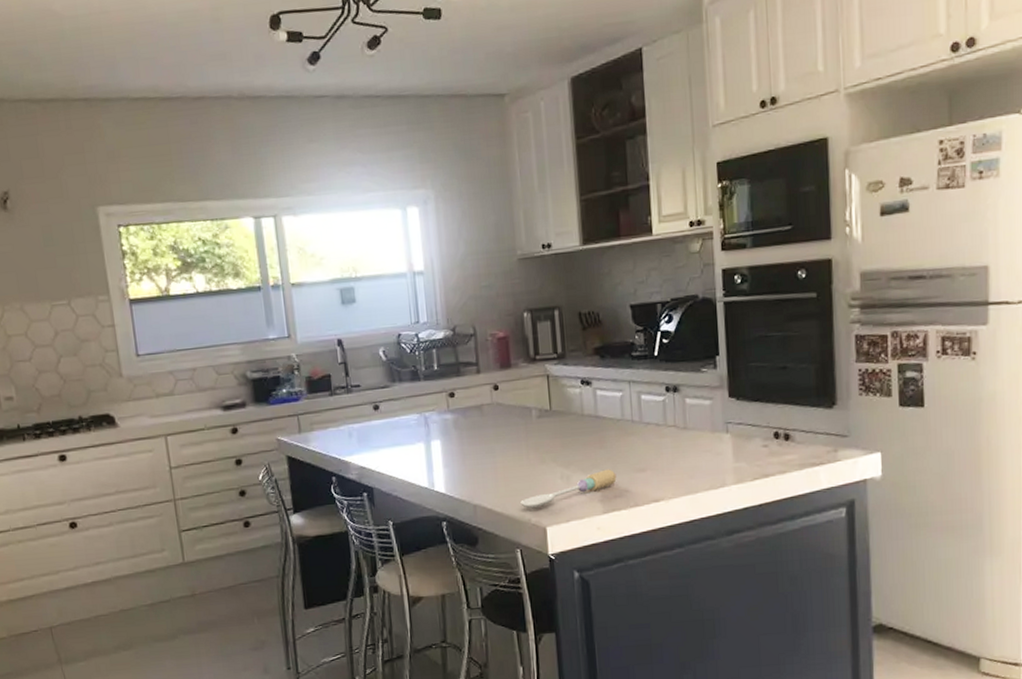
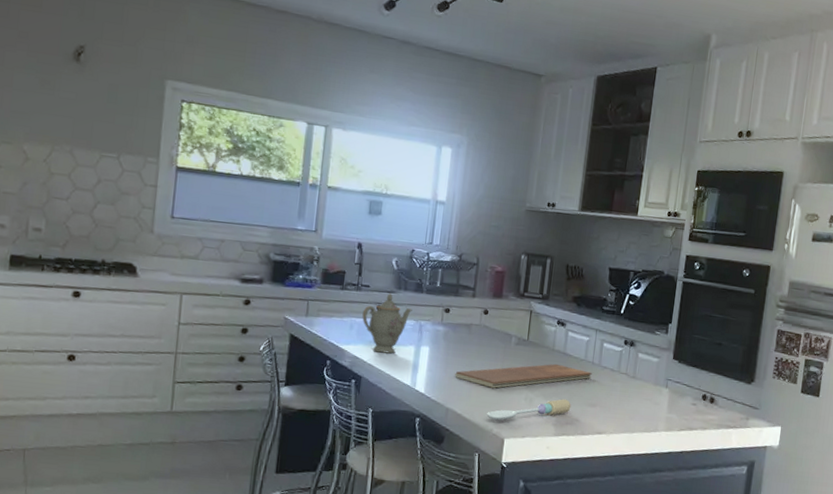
teapot: none [359,389,413,458] -> present [362,293,413,354]
chopping board: none [475,430,634,473] -> present [455,363,592,388]

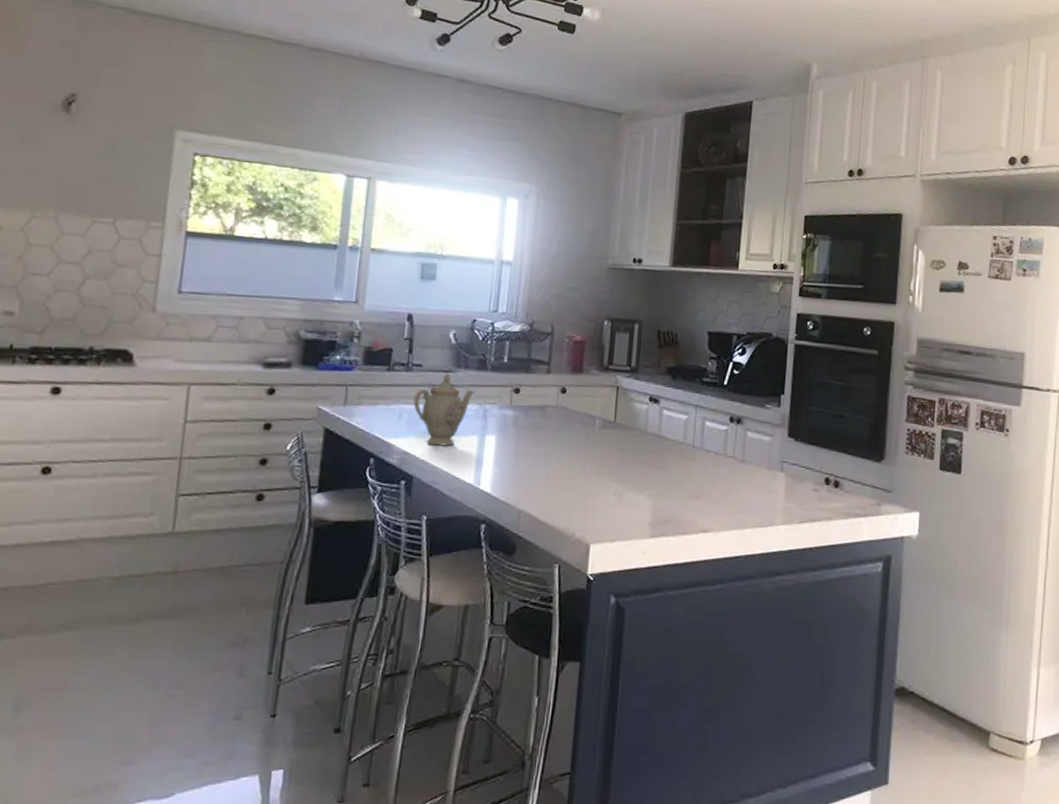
chopping board: present [455,363,592,388] -> none [528,449,693,483]
spoon: present [487,399,571,421] -> none [567,491,670,523]

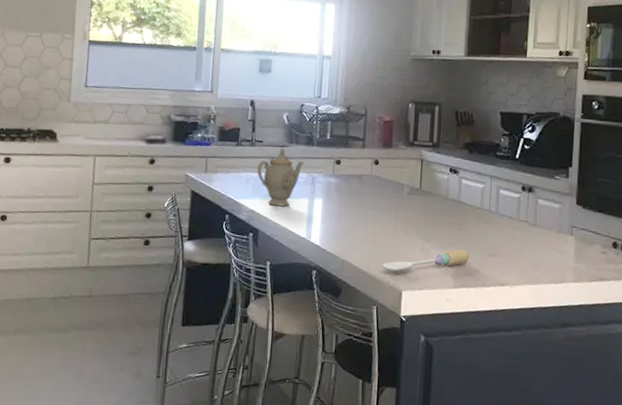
spoon: none [567,491,670,523] -> present [383,249,470,273]

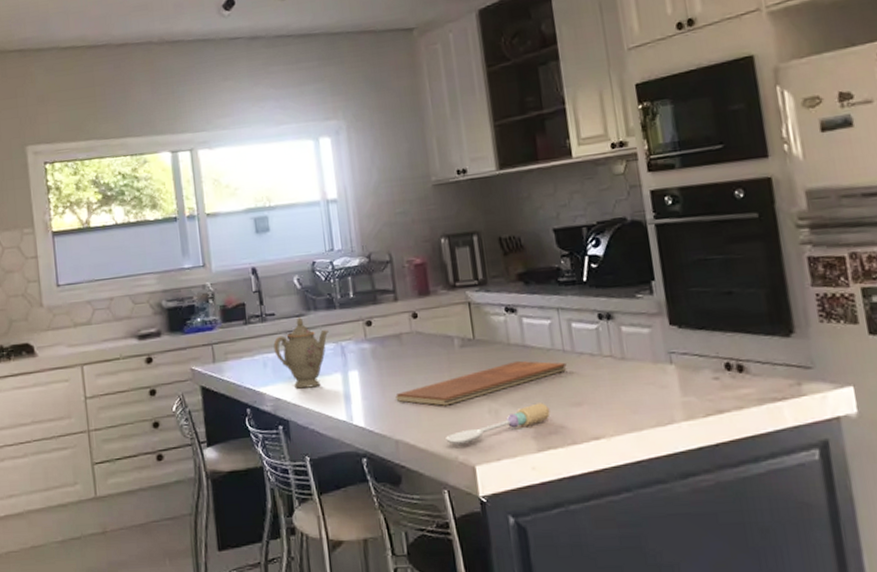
chopping board: none [349,212,490,239] -> present [396,360,567,406]

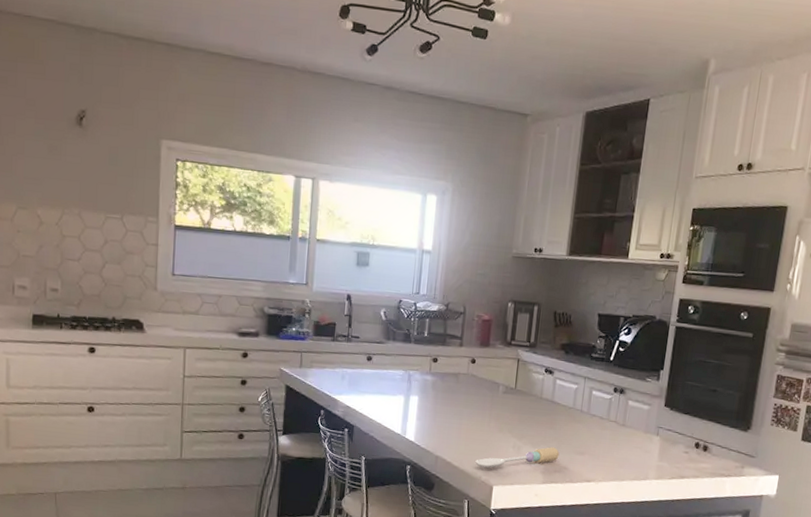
teapot: present [273,317,329,389] -> none [353,344,401,403]
chopping board: present [396,360,567,406] -> none [444,412,581,437]

